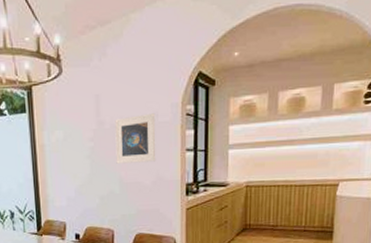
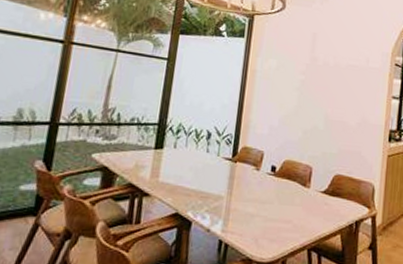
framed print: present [115,113,156,164] -> none [324,57,367,104]

